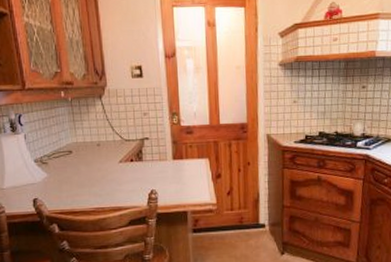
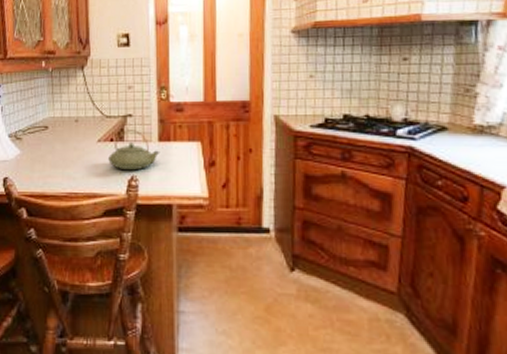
teapot: none [130,151,175,186] -> present [108,130,160,171]

